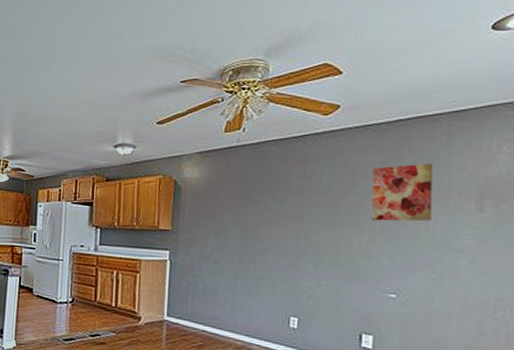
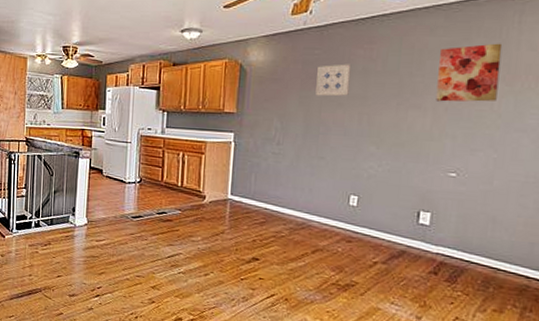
wall art: none [251,181,286,214] -> present [315,64,352,96]

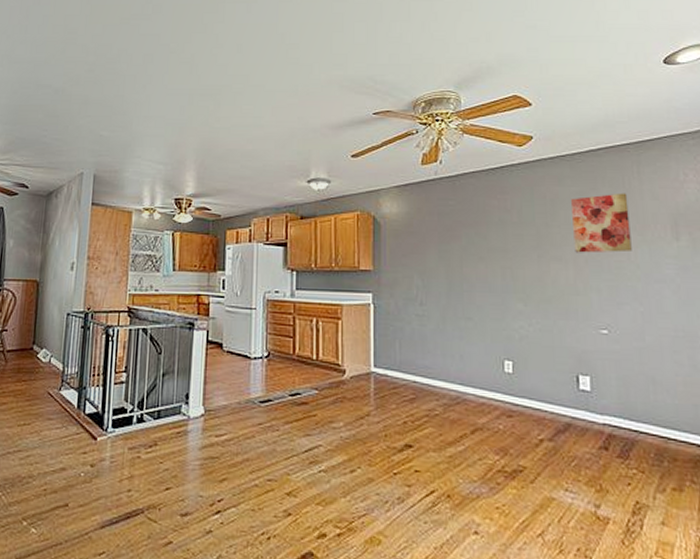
wall art: present [315,64,352,96] -> none [454,215,489,250]

